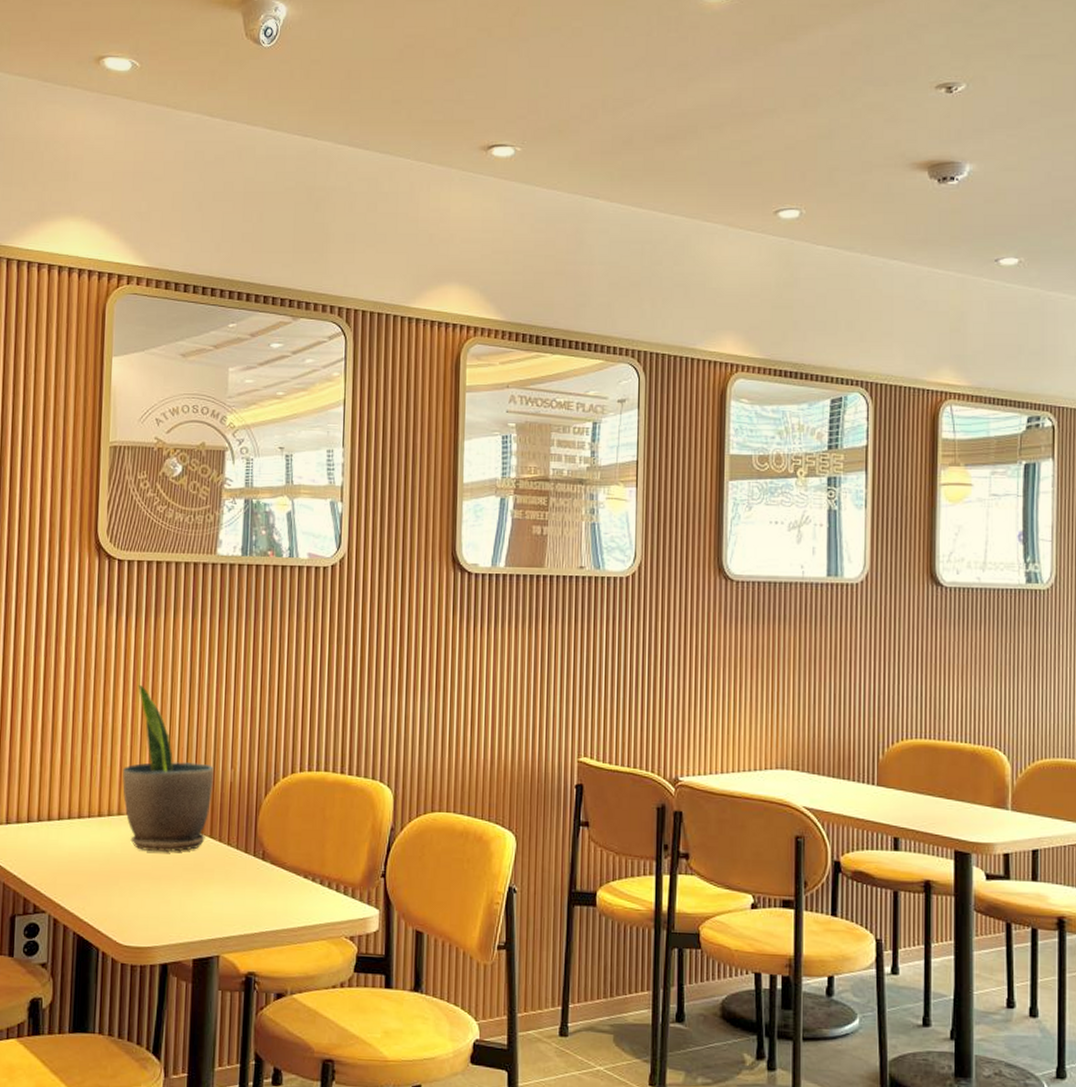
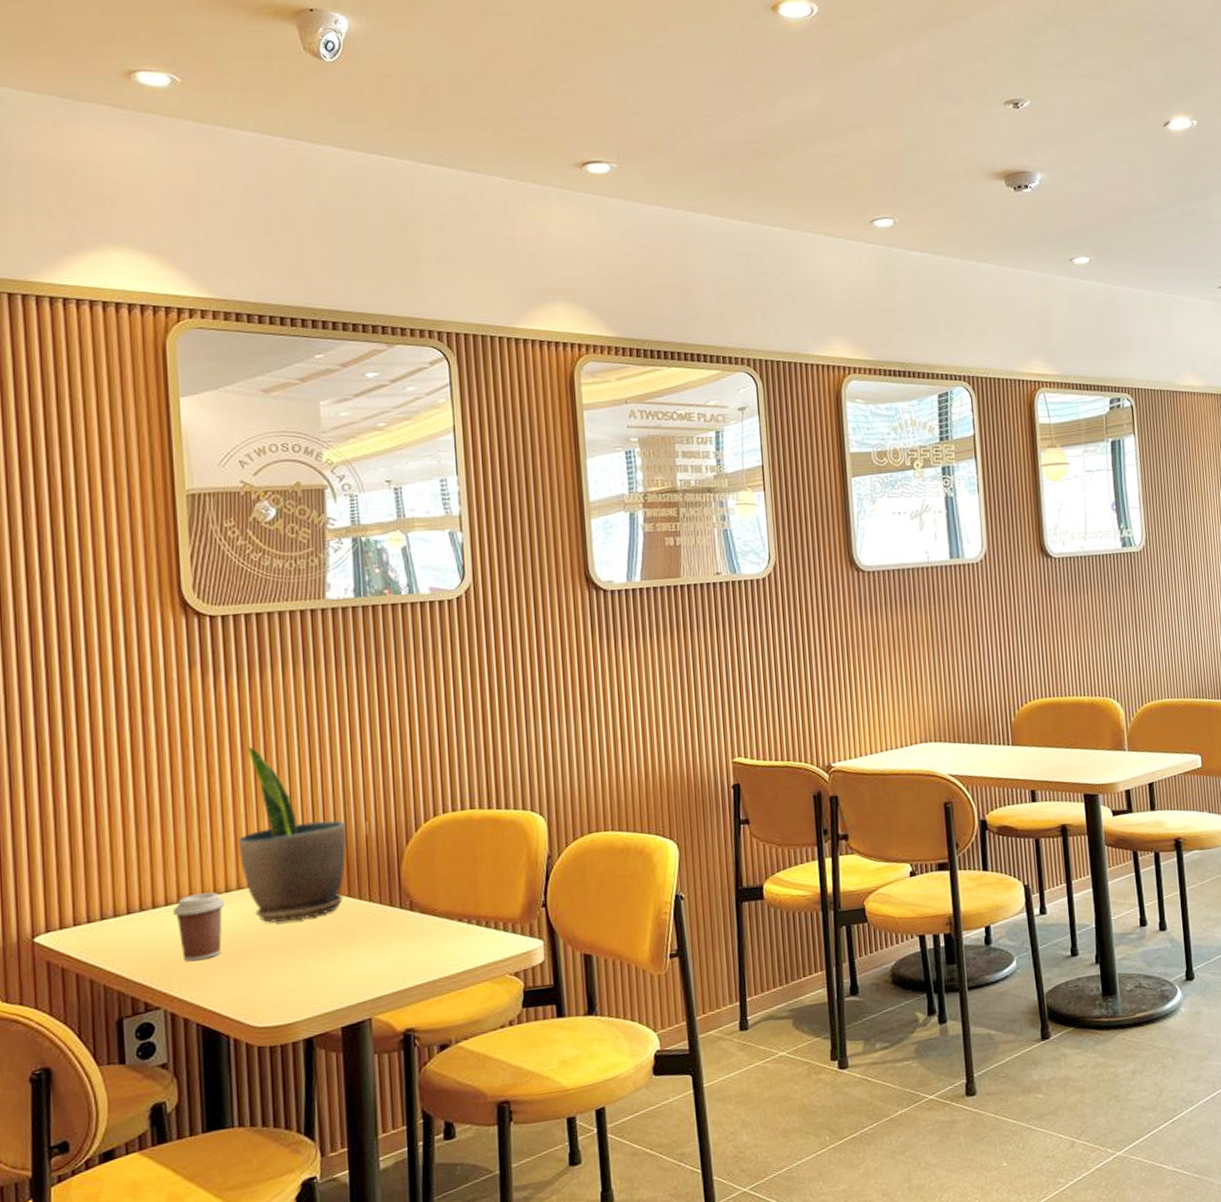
coffee cup: none [63,813,106,875] -> present [172,892,225,962]

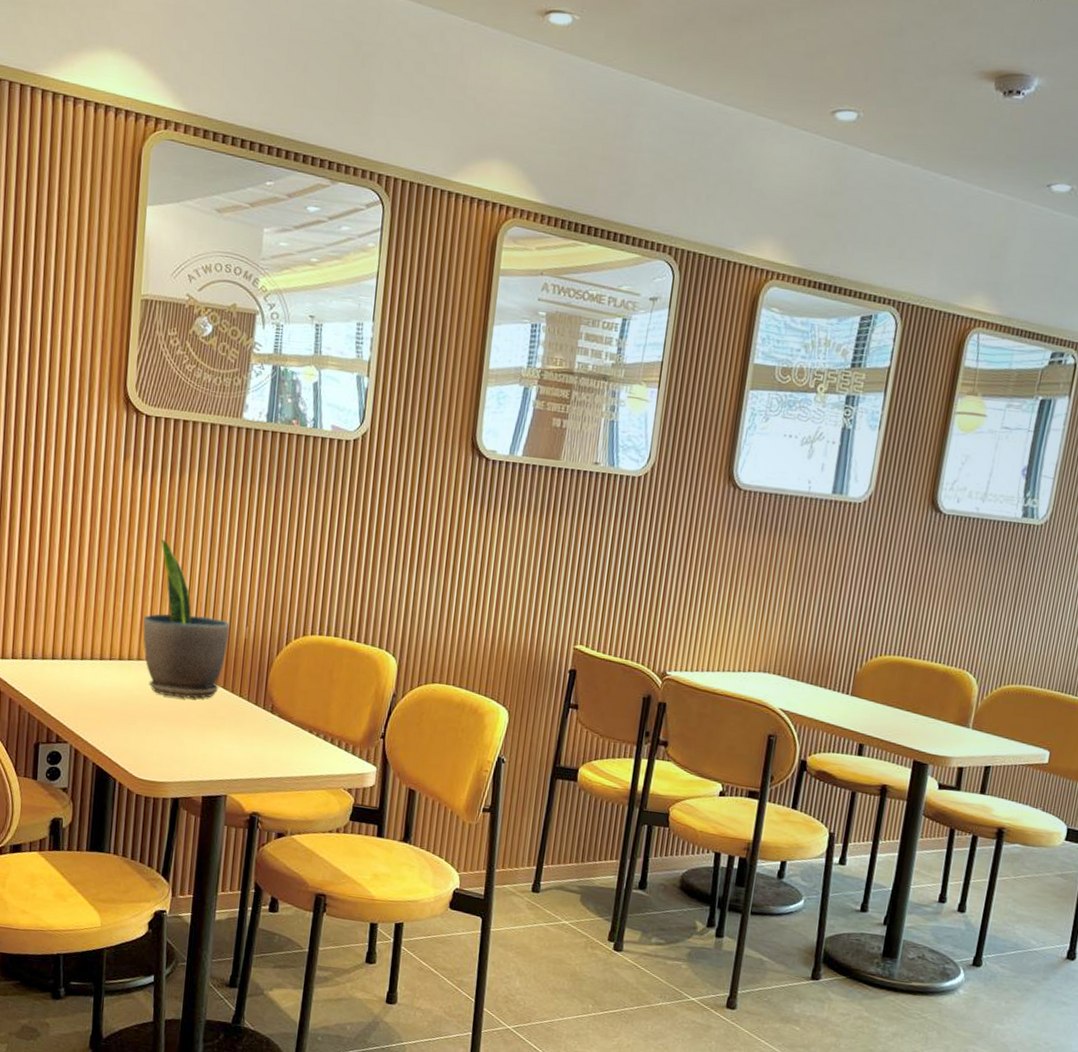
coffee cup: present [172,892,225,962] -> none [86,655,126,712]

